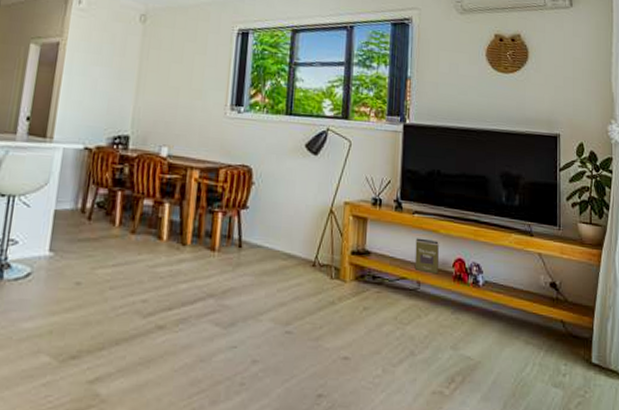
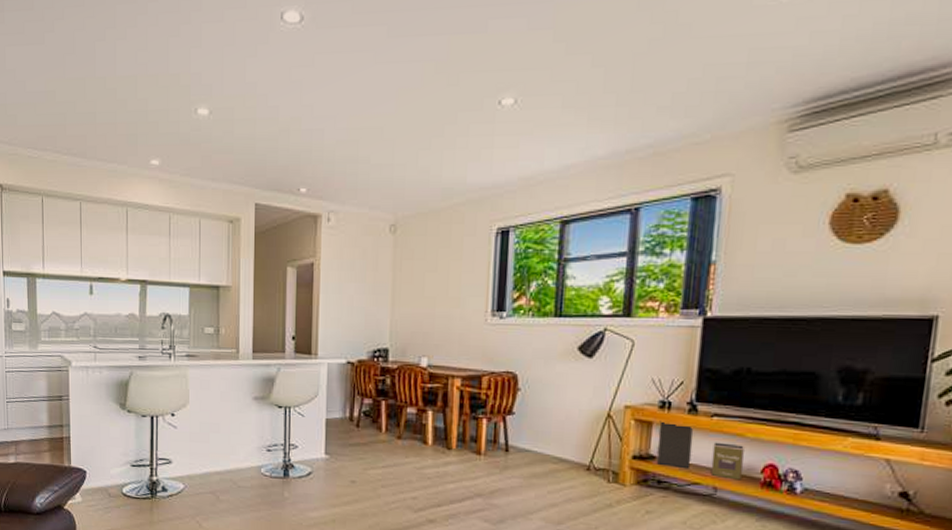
speaker: none [371,217,400,264] -> present [656,421,693,469]

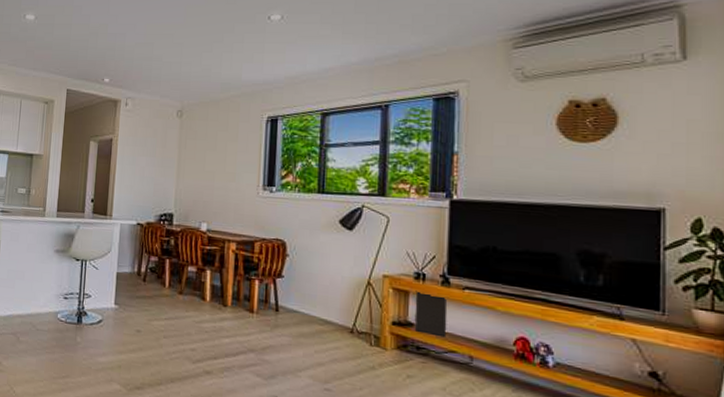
books: present [710,442,744,480] -> none [466,313,496,351]

